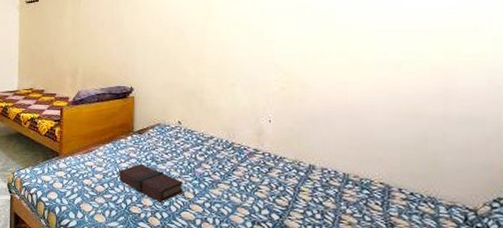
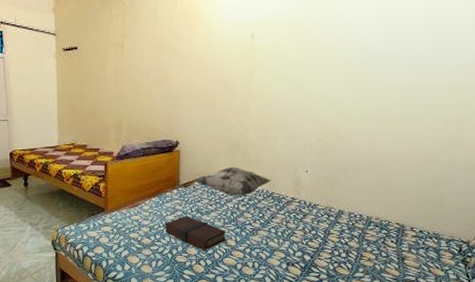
decorative pillow: none [152,114,231,146] -> present [197,166,272,197]

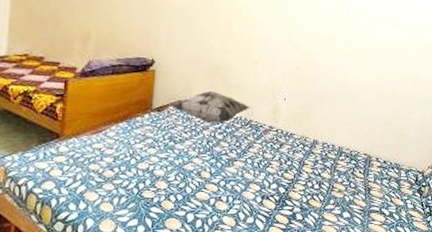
book: present [165,215,226,251] -> none [132,143,201,185]

